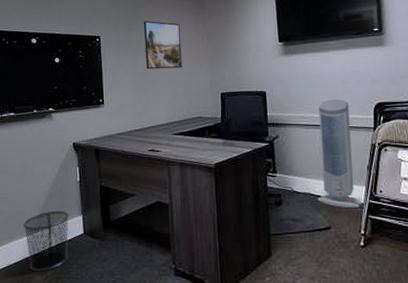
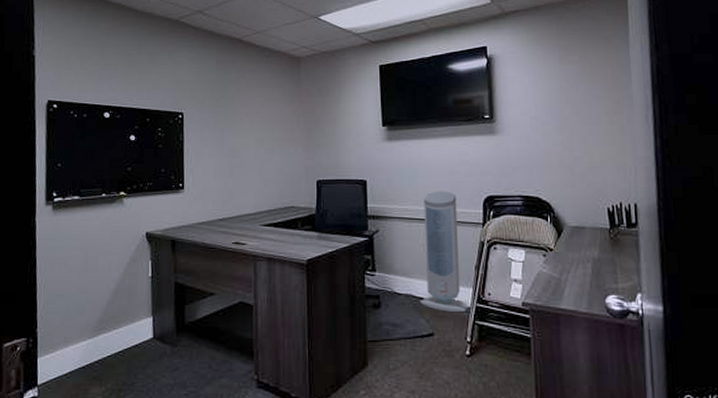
waste bin: present [23,210,69,272] -> none [82,310,137,383]
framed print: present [143,20,182,70] -> none [233,97,275,152]

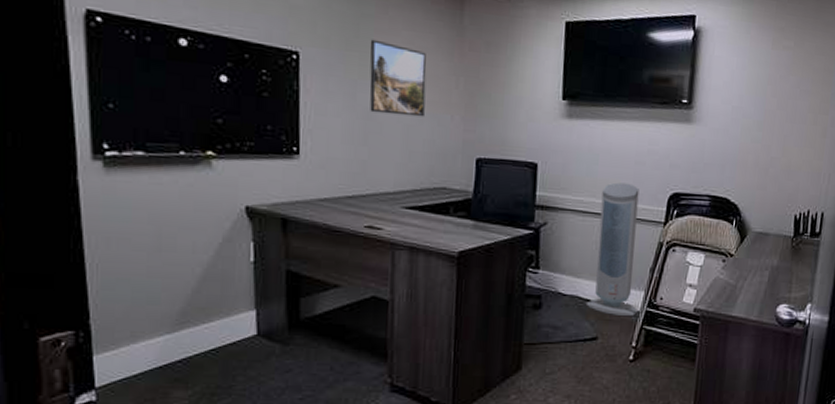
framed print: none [233,97,275,152] -> present [369,39,427,117]

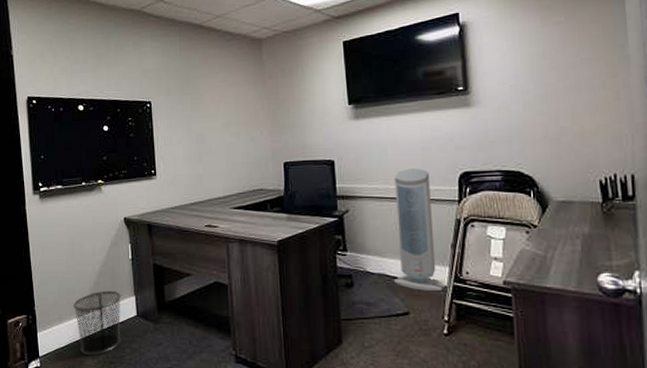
waste bin: none [157,301,234,386] -> present [73,290,121,356]
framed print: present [369,39,427,117] -> none [197,83,241,137]

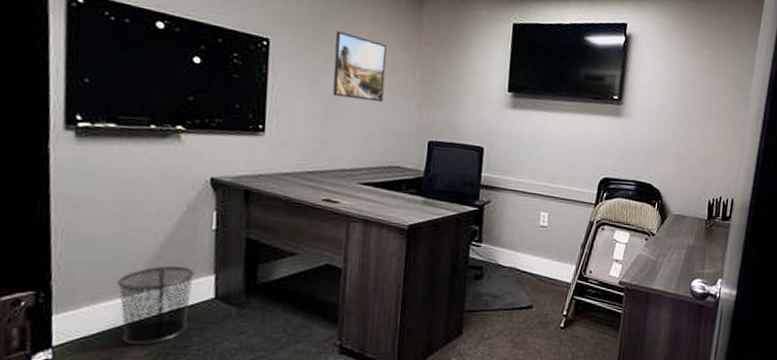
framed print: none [197,83,241,137] -> present [333,30,387,103]
air purifier: present [393,168,446,291] -> none [522,167,574,287]

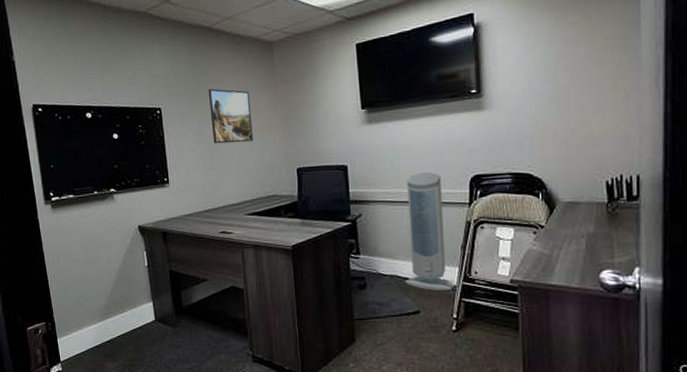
waste bin: present [117,265,195,346] -> none [92,297,141,359]
air purifier: none [522,167,574,287] -> present [405,172,455,290]

